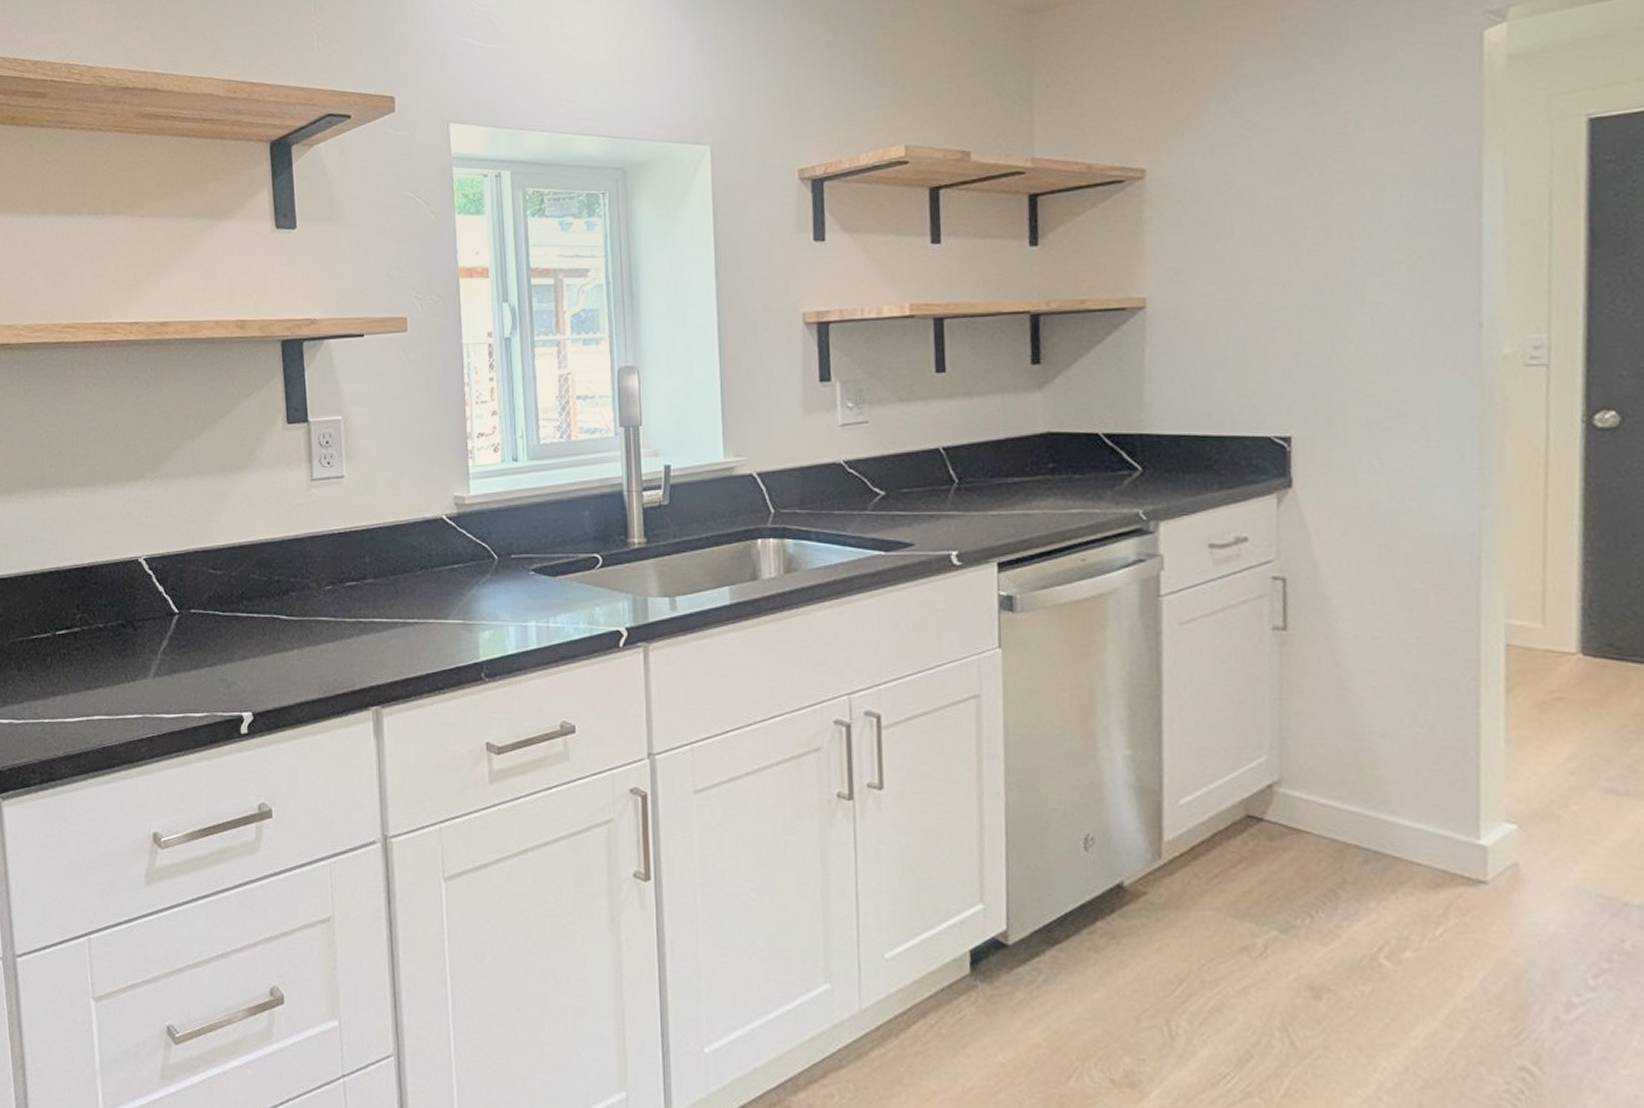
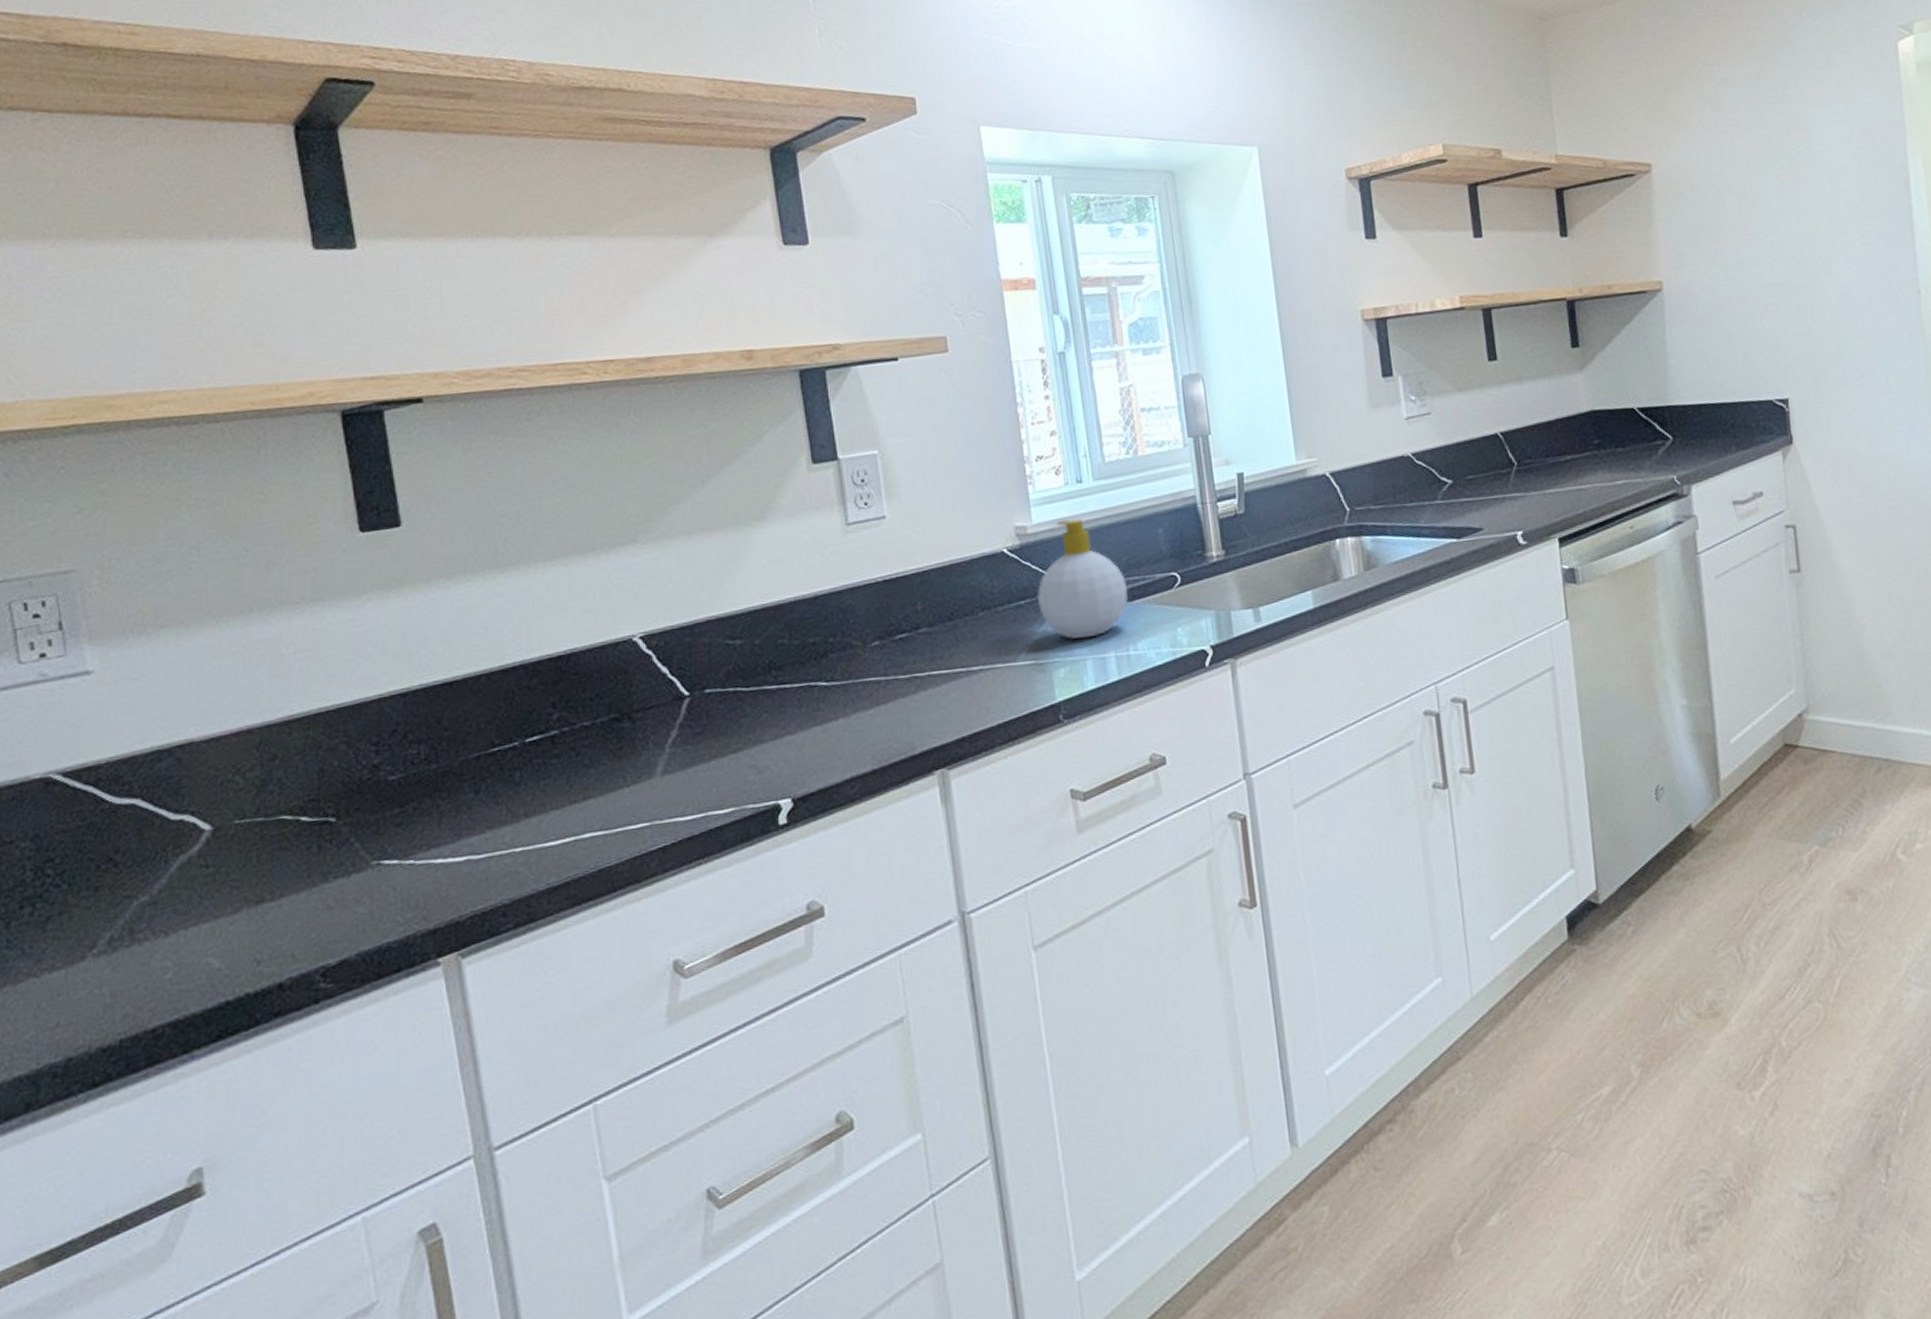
soap bottle: none [469,494,553,605] -> present [1036,519,1129,639]

